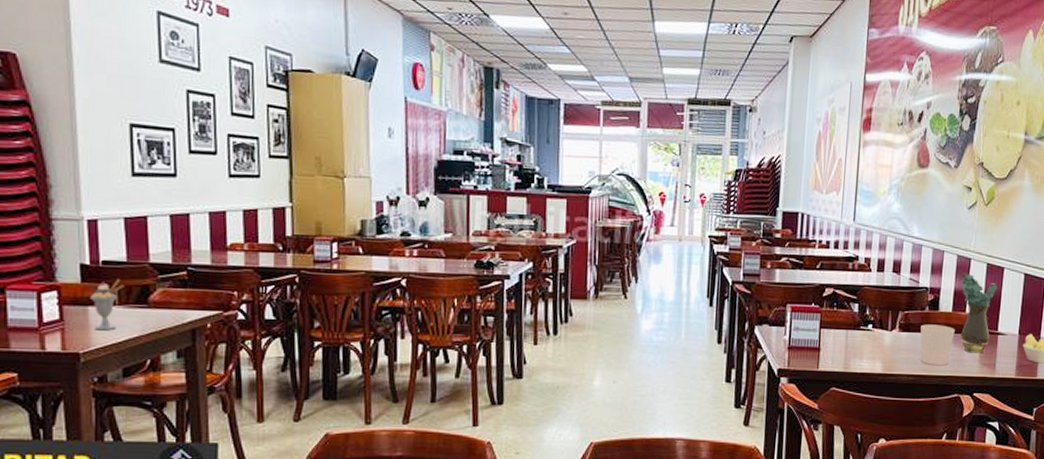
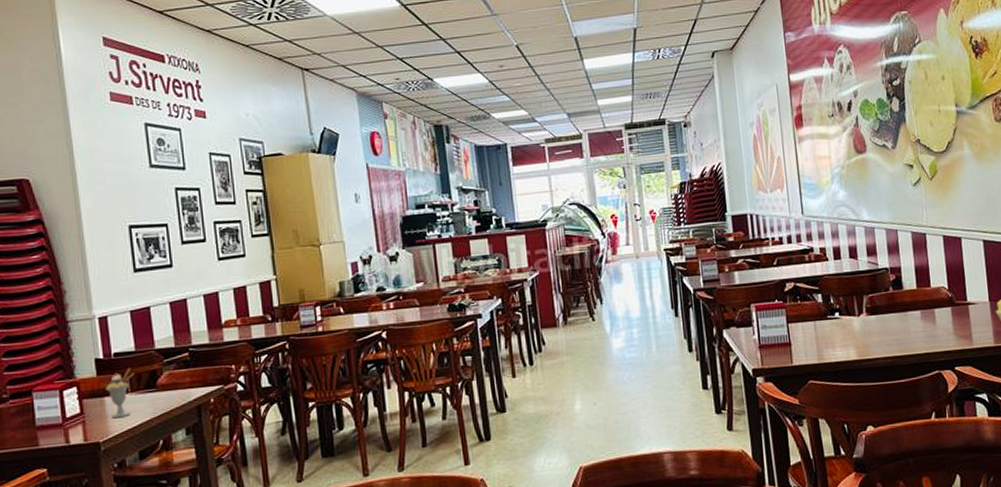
dixie cup: present [920,324,955,366] -> none [888,303,924,346]
vase: present [959,270,998,354] -> none [917,246,961,327]

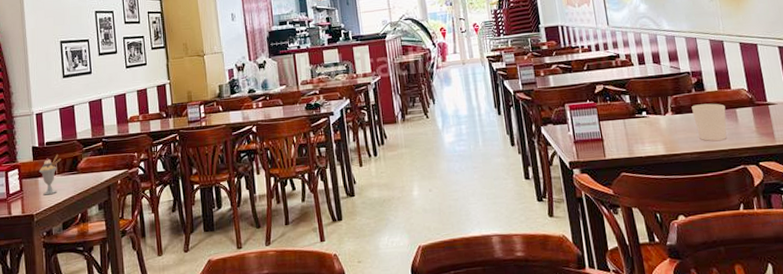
dixie cup: none [888,303,924,346] -> present [691,103,727,142]

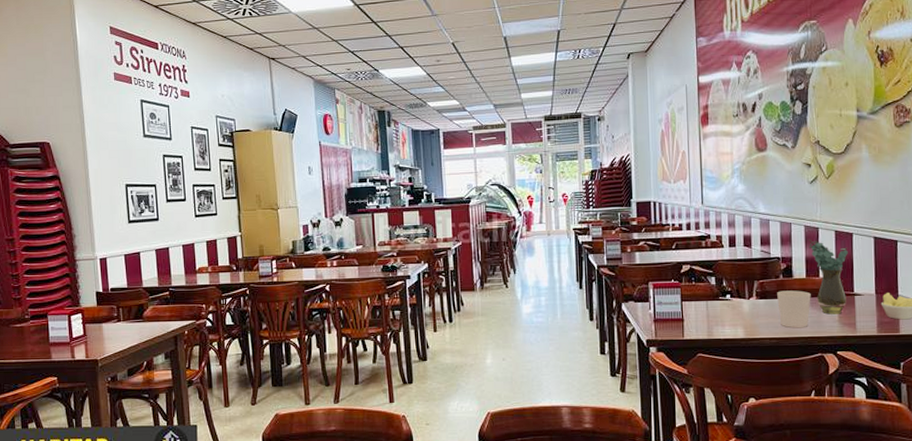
icecream: present [40,154,61,196] -> none [104,300,126,341]
vase: none [715,52,762,126] -> present [809,239,848,315]

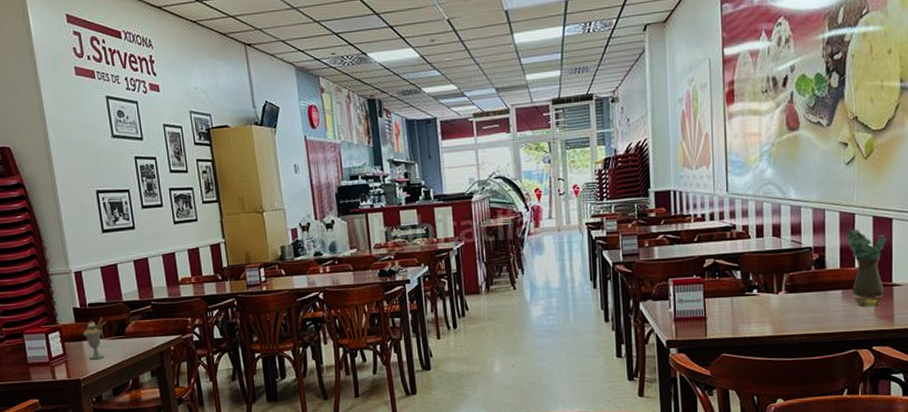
icecream: none [104,300,126,341] -> present [83,316,107,360]
dixie cup: present [777,290,811,329] -> none [808,282,845,324]

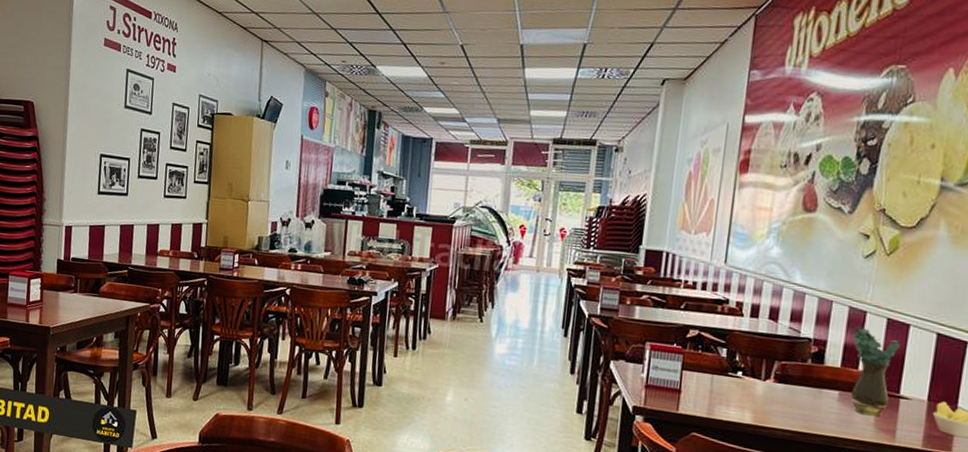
icecream: present [83,316,107,360] -> none [61,272,85,312]

